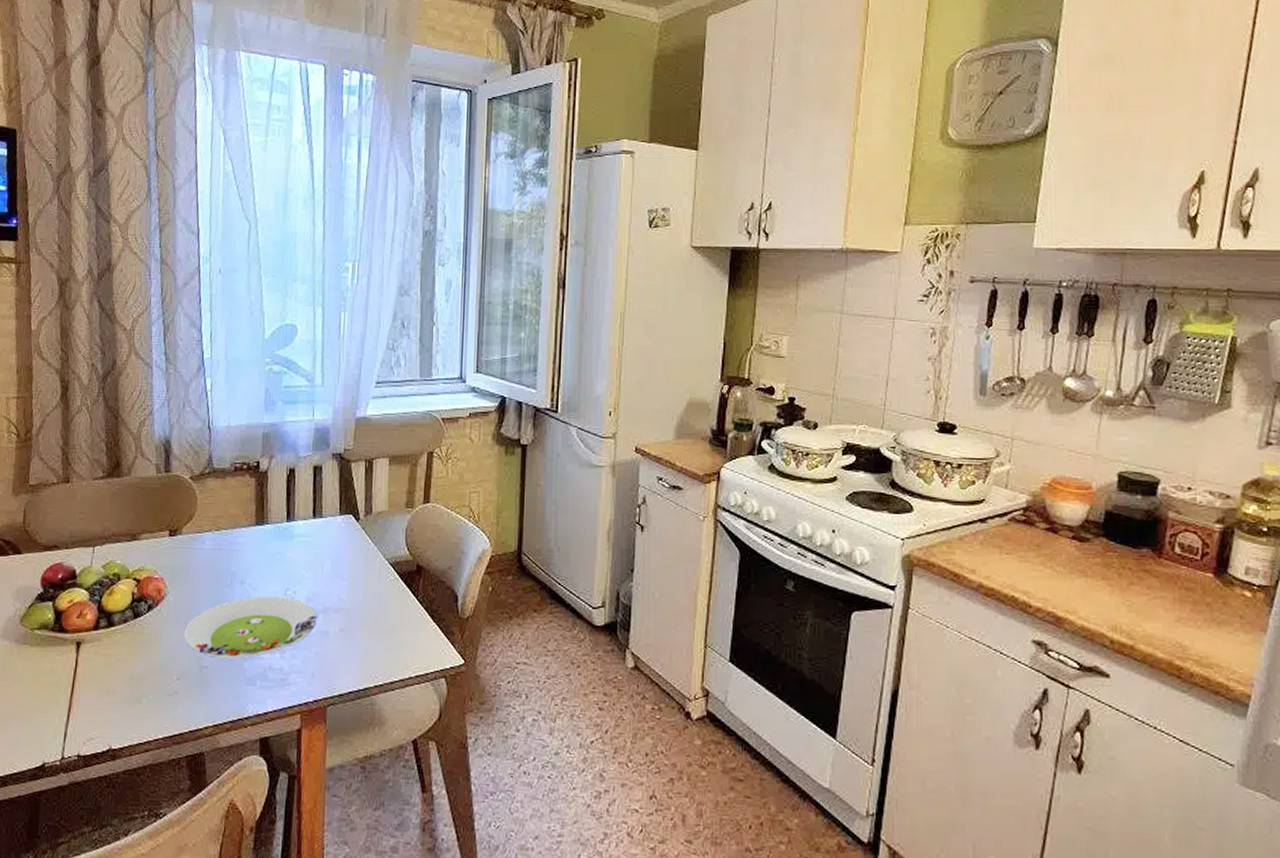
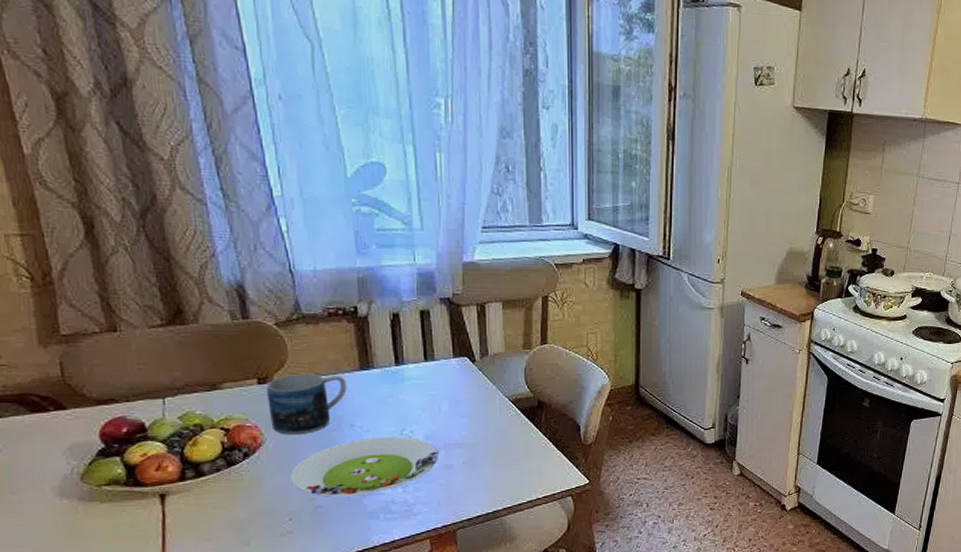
mug: none [174,528,243,589] -> present [267,374,347,435]

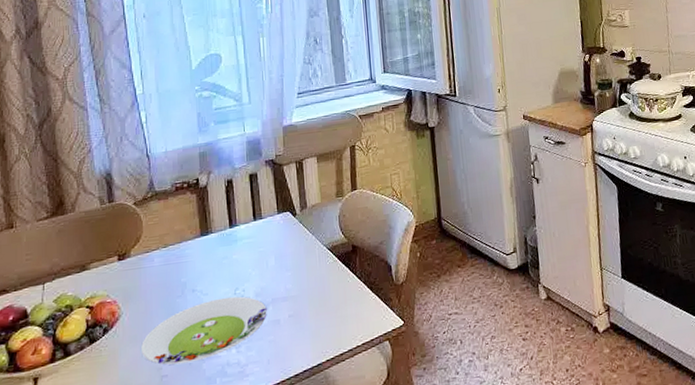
mug: present [267,374,347,435] -> none [125,244,190,307]

